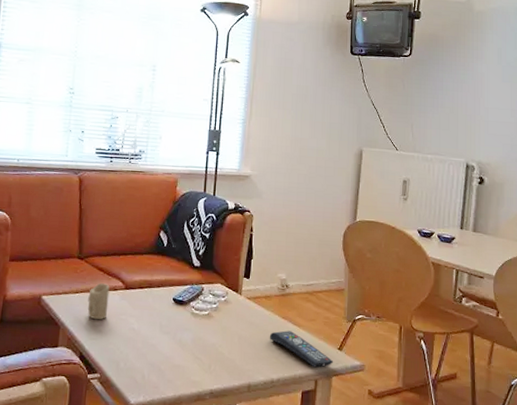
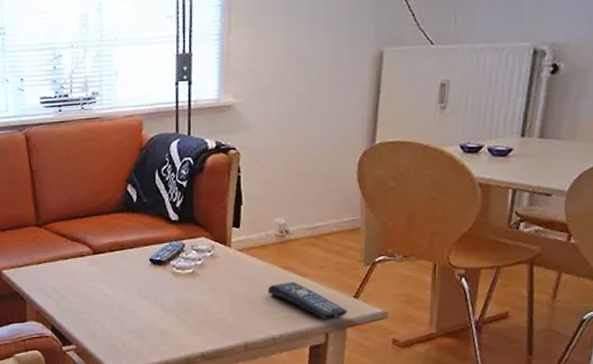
candle: present [87,283,110,320] -> none [53,250,77,290]

